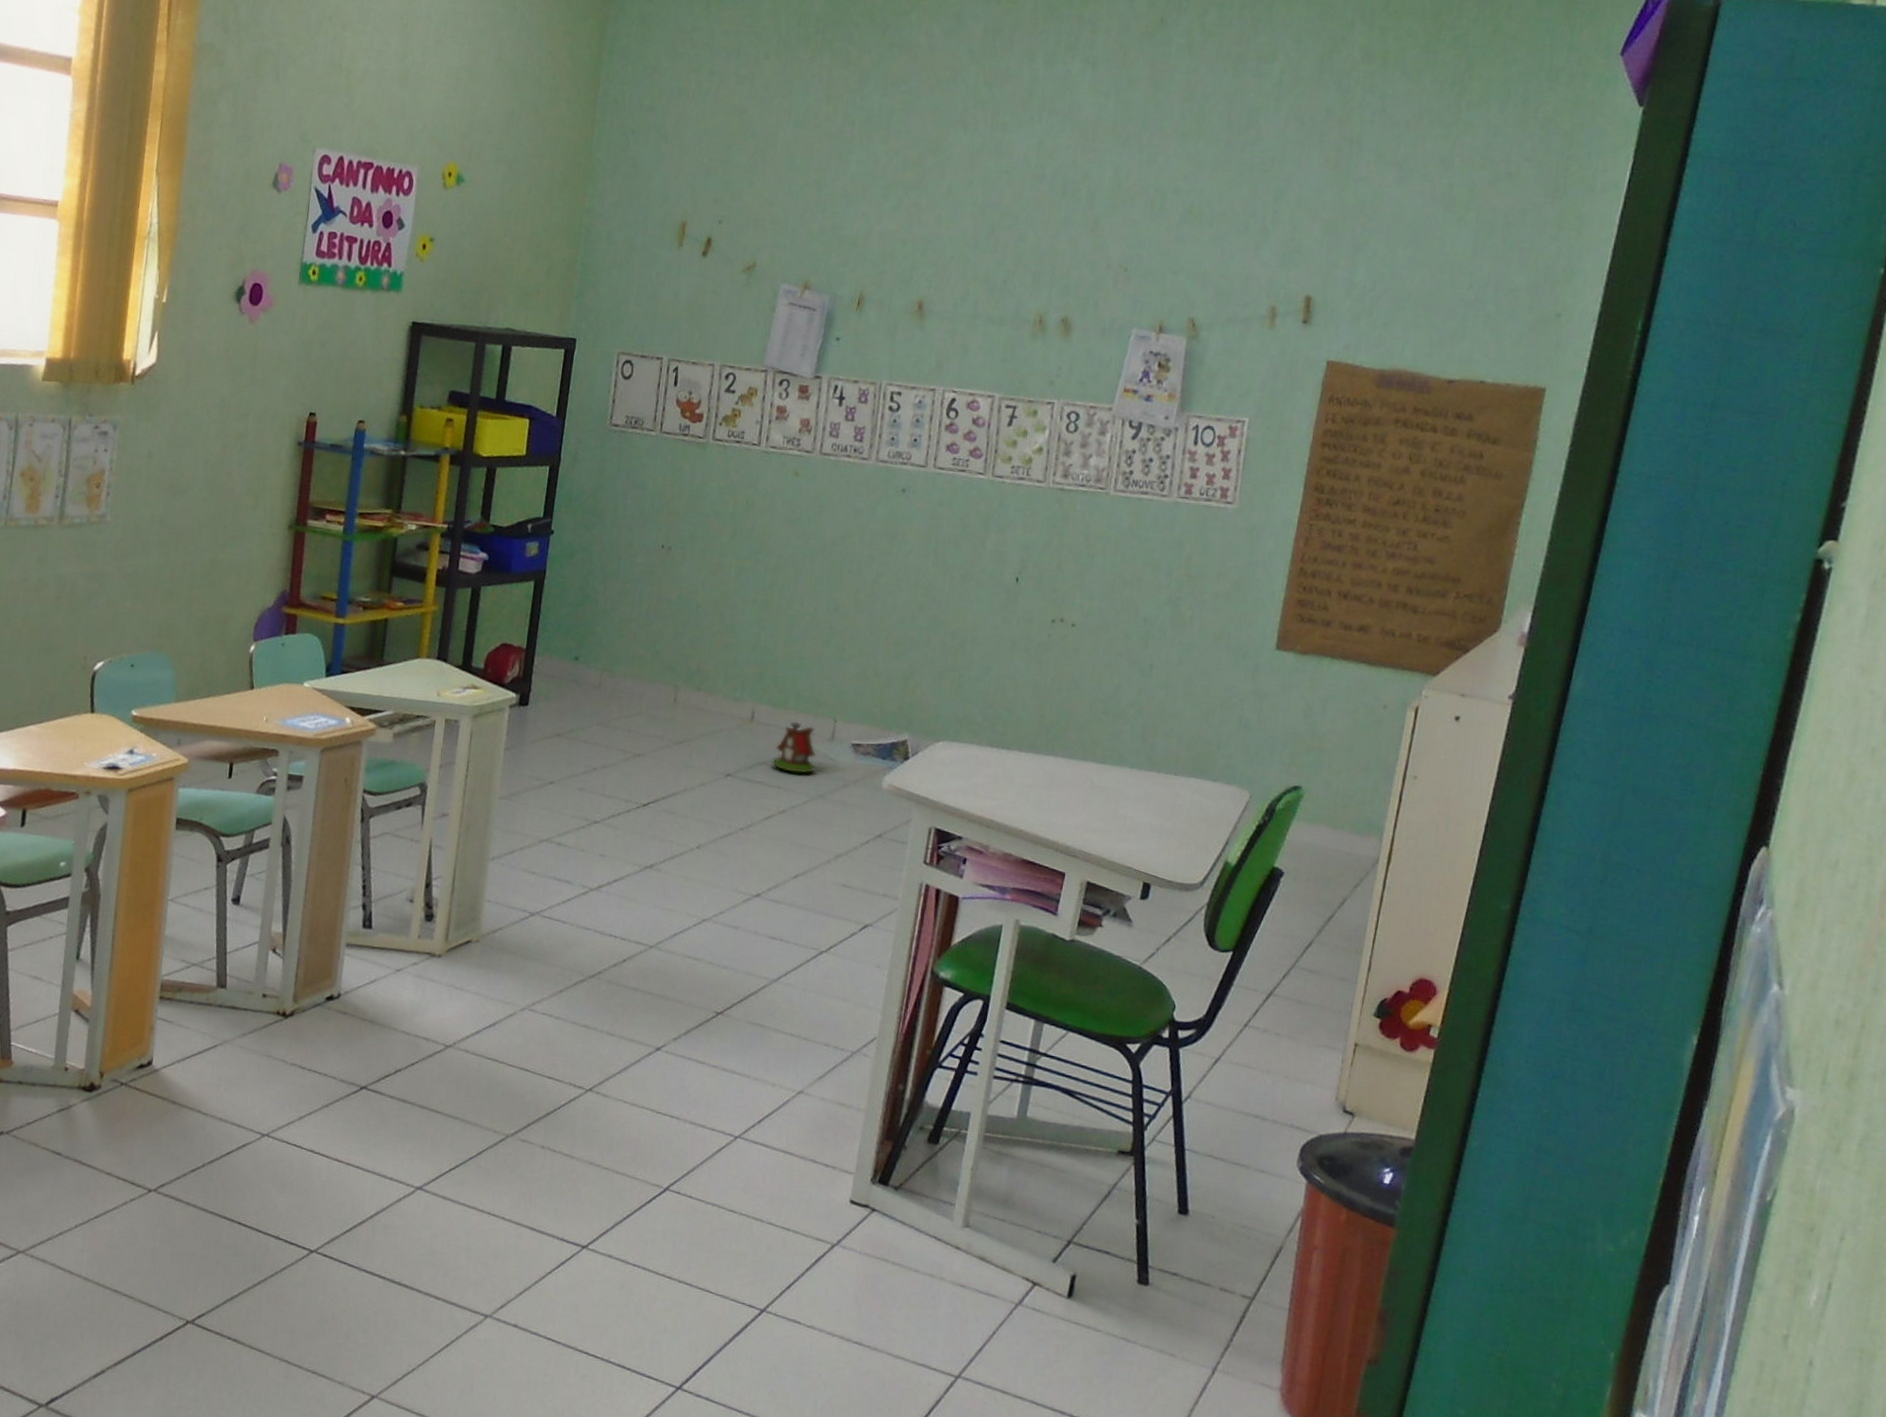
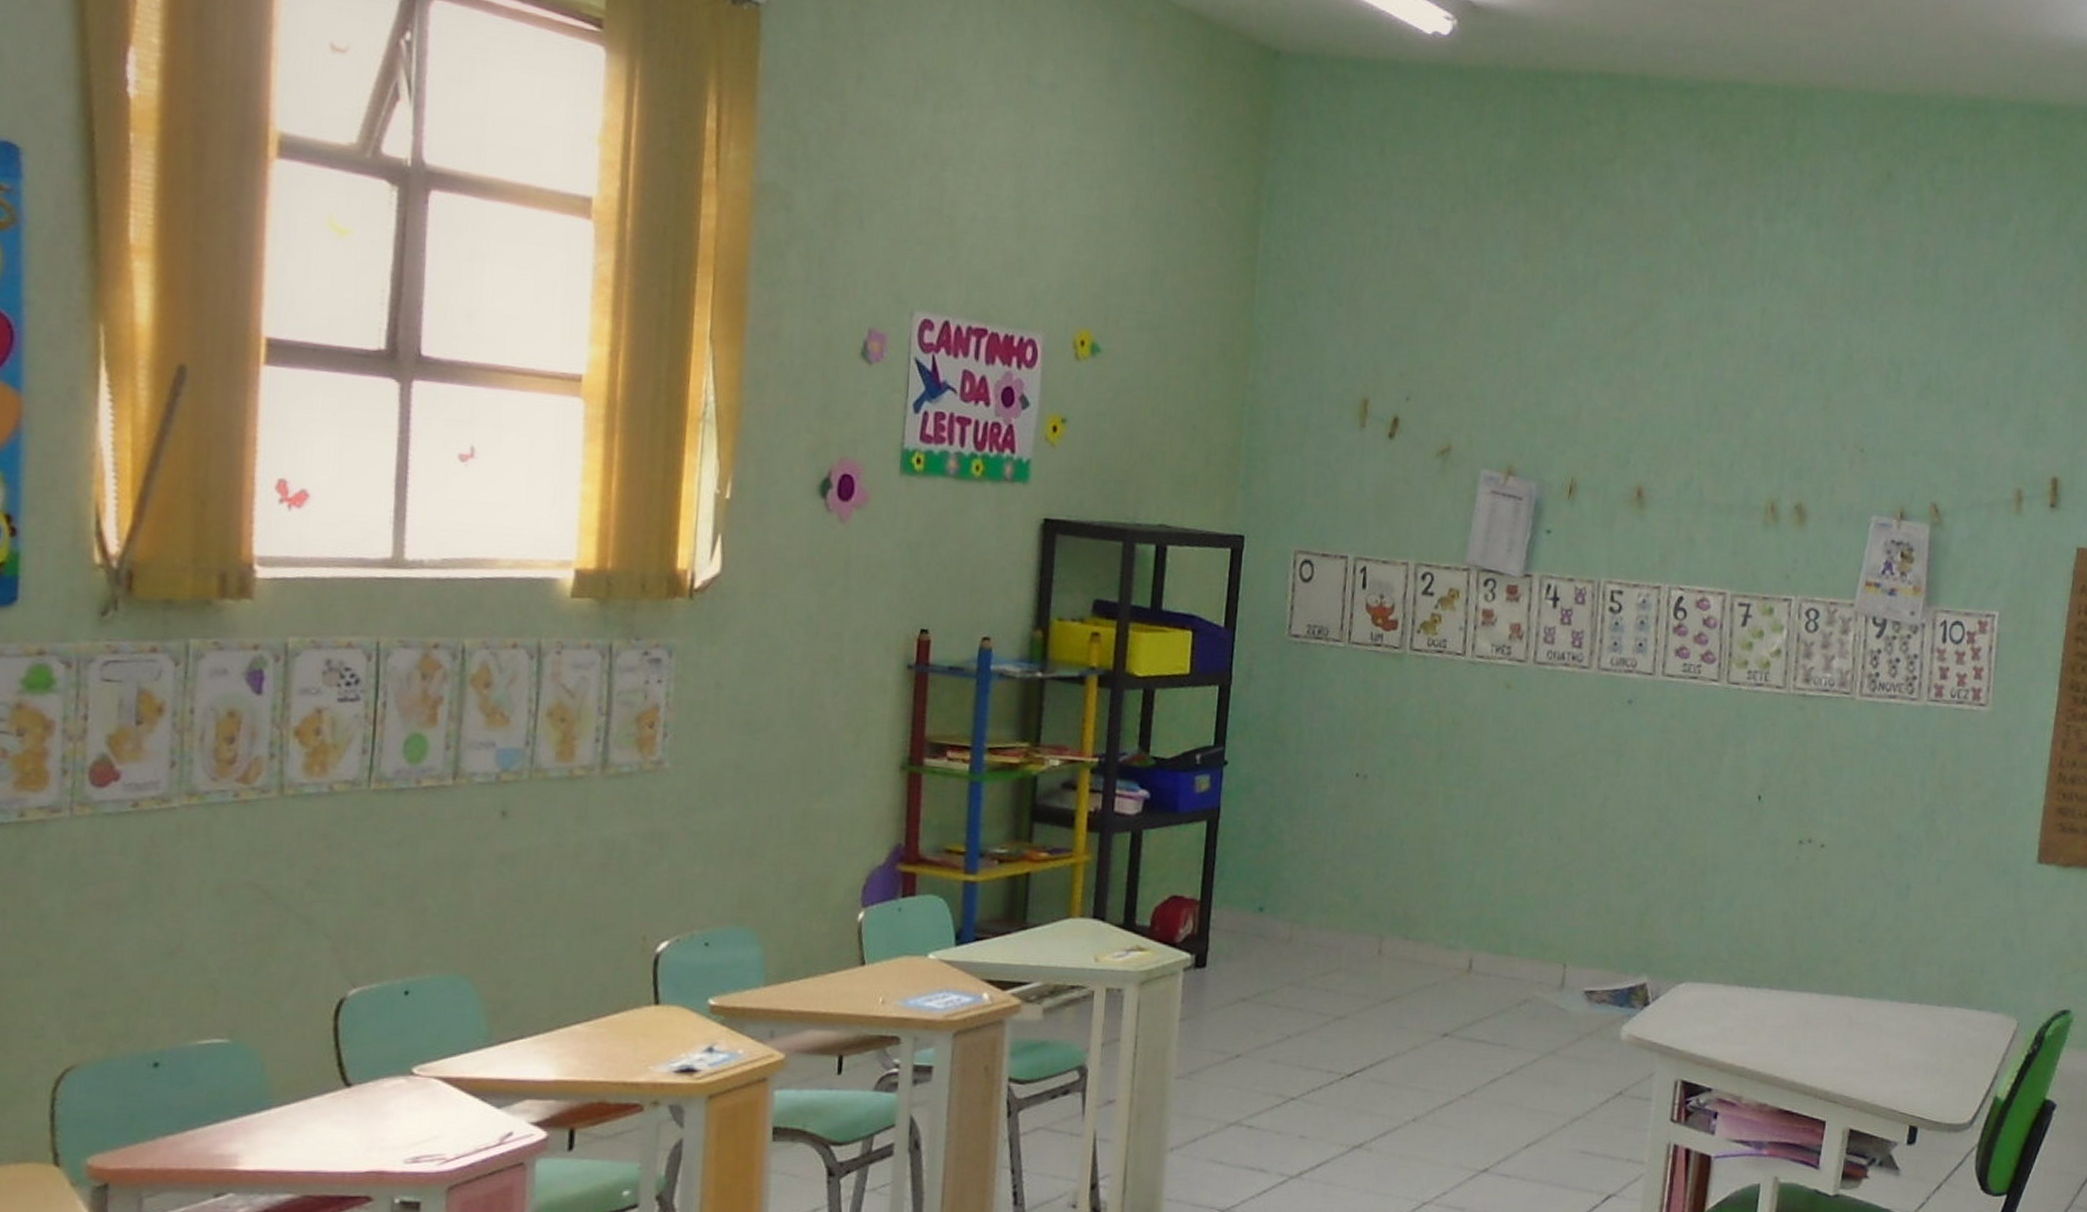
toy house: present [772,721,817,774] -> none [1495,969,1545,1028]

